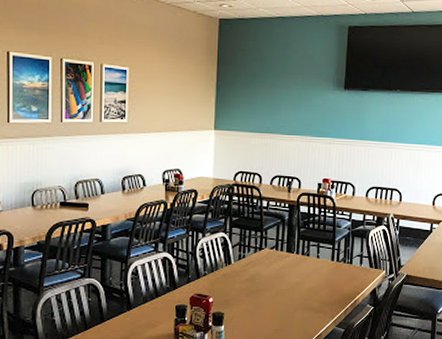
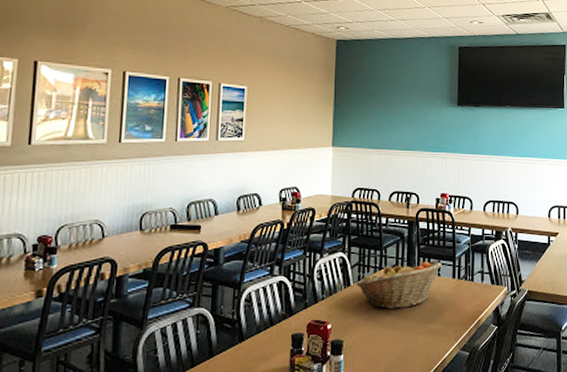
fruit basket: none [237,244,321,286] -> present [356,261,442,309]

